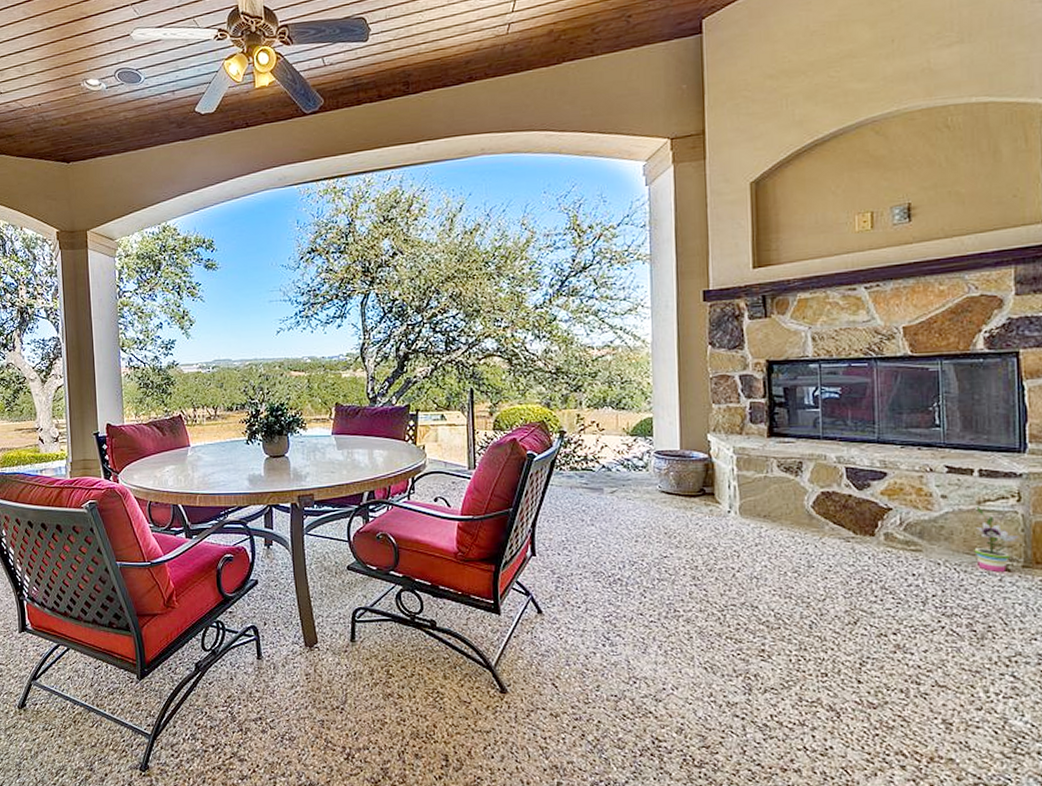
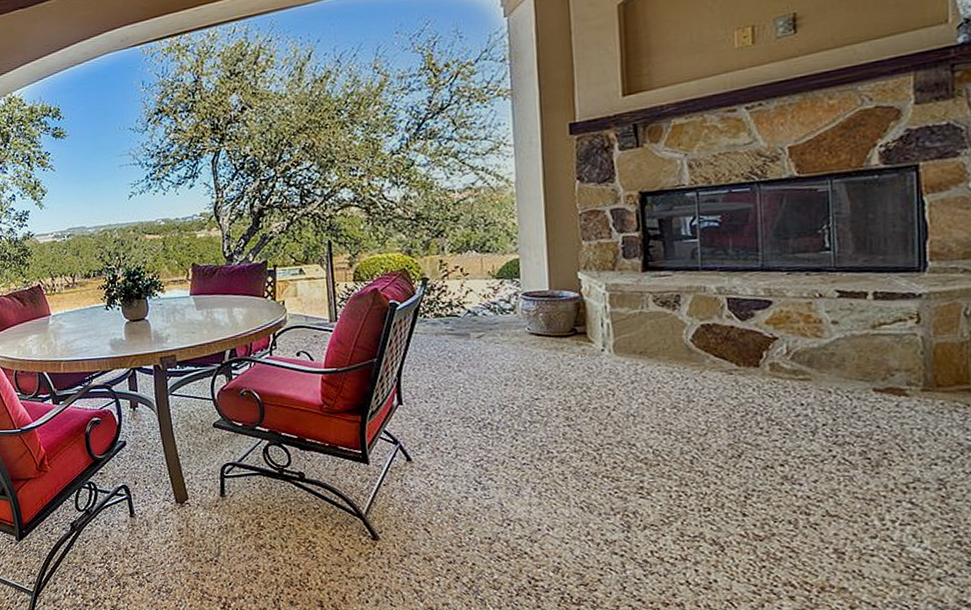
potted plant: present [974,507,1023,572] -> none [868,331,922,397]

